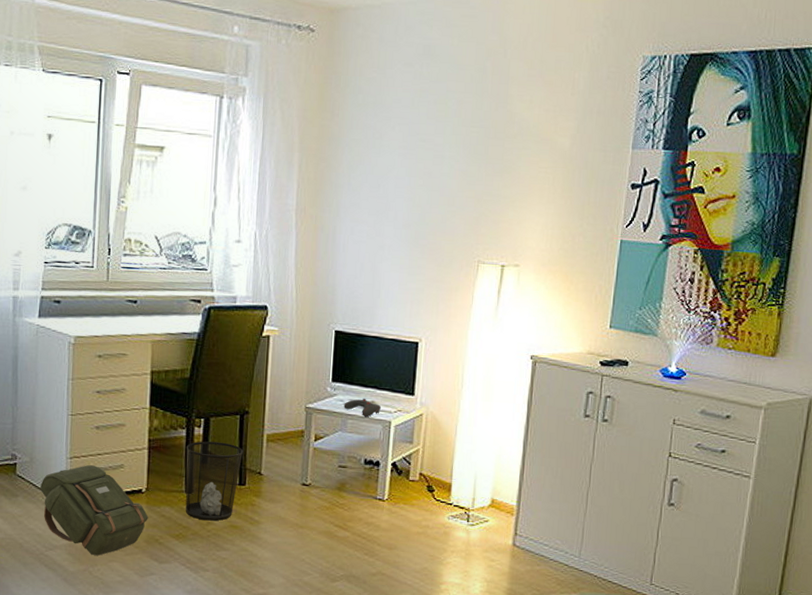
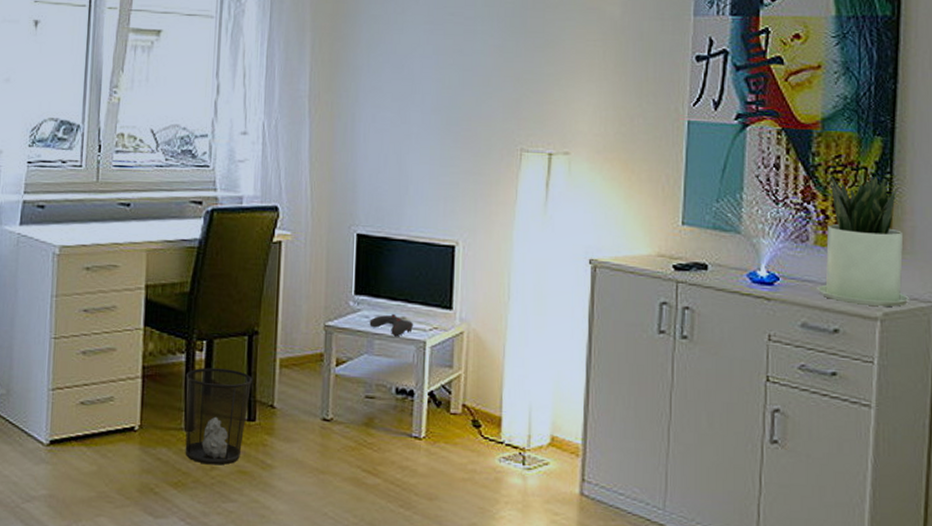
backpack: present [40,465,148,556] -> none [17,398,142,509]
planter: none [716,289,790,398] -> present [817,175,910,307]

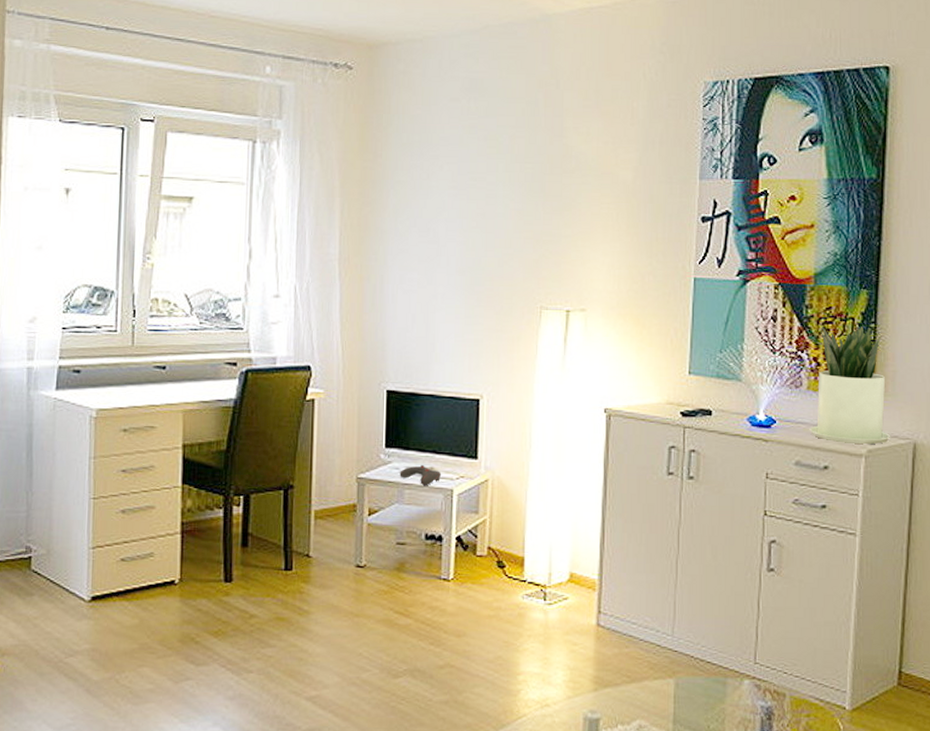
waste bin: present [185,367,253,465] -> none [224,521,289,614]

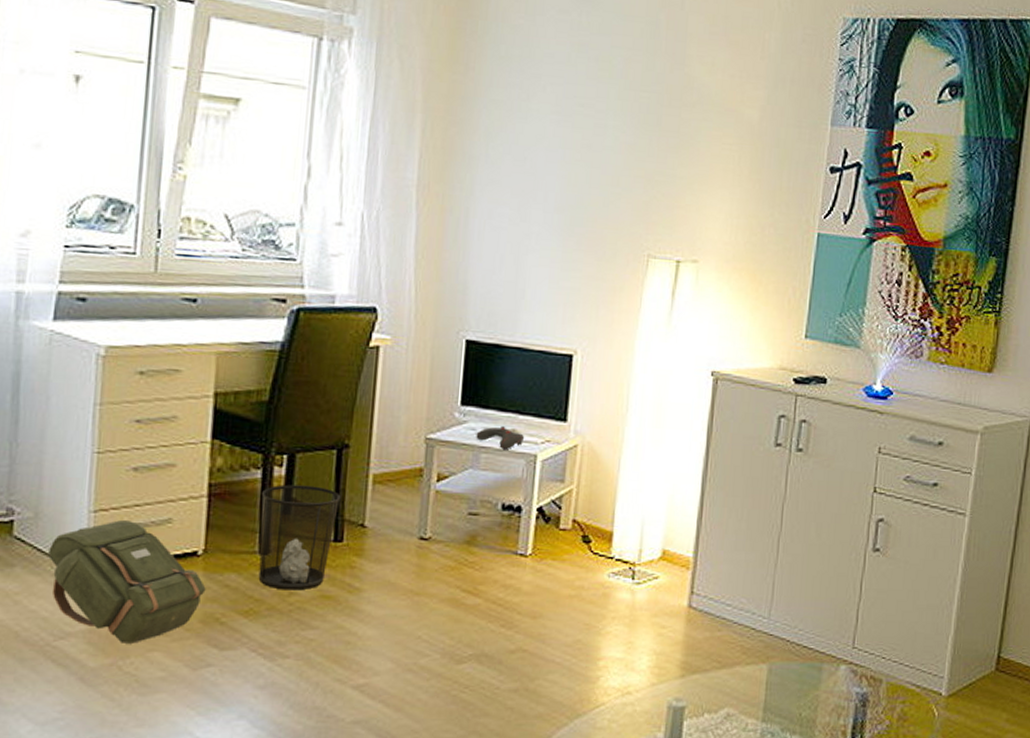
backpack: none [59,555,183,660] -> present [48,520,206,644]
waste bin: none [224,521,289,614] -> present [258,484,341,591]
planter: present [809,326,891,445] -> none [926,293,1009,421]

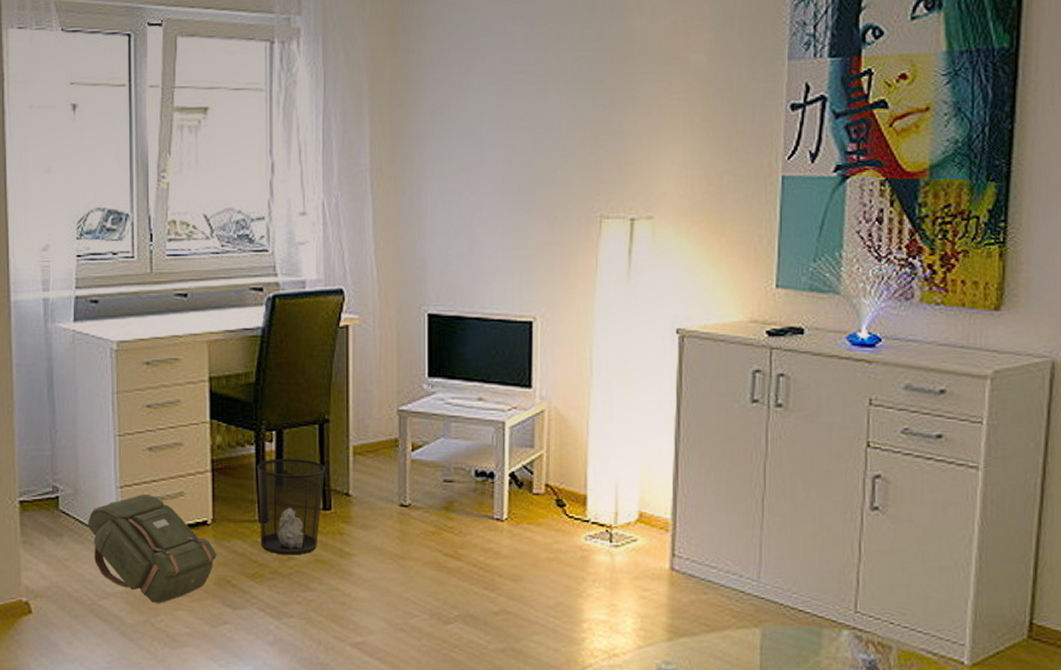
game controller: present [476,425,525,449] -> none [445,394,492,417]

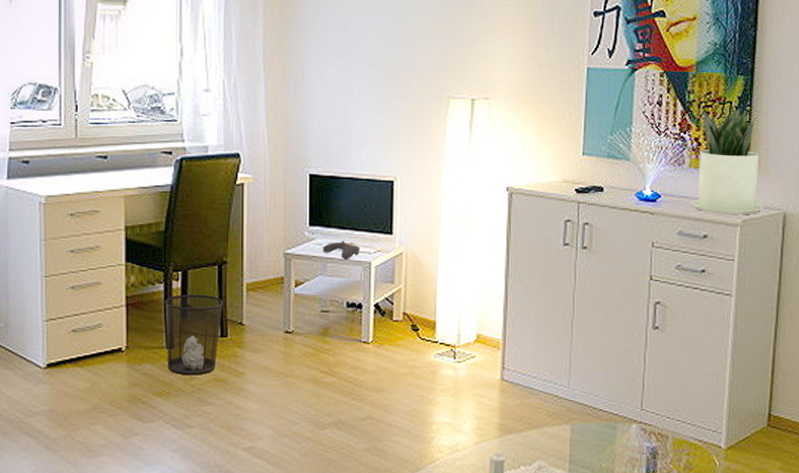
backpack: present [88,495,217,603] -> none [17,327,130,419]
game controller: none [445,394,492,417] -> present [322,240,361,259]
planter: none [922,226,1024,365] -> present [691,109,764,215]

